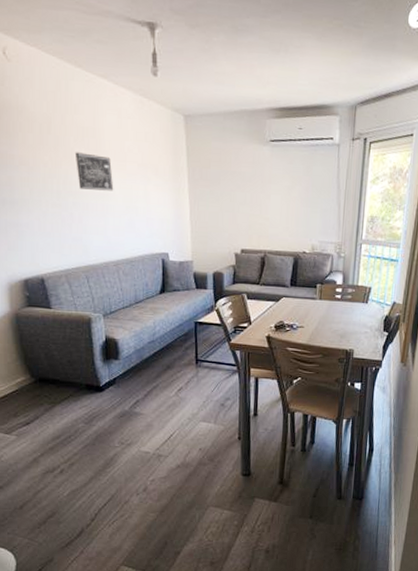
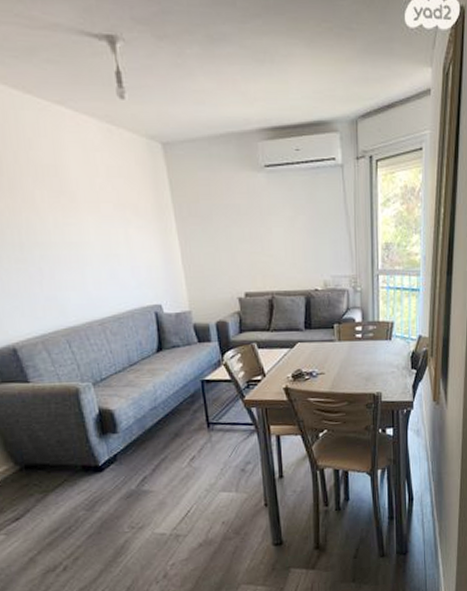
wall art: present [74,152,114,191] -> none [35,195,89,239]

